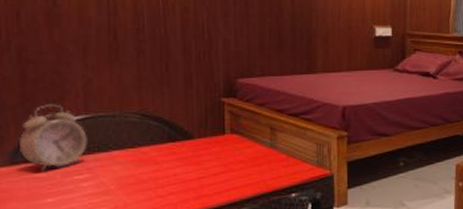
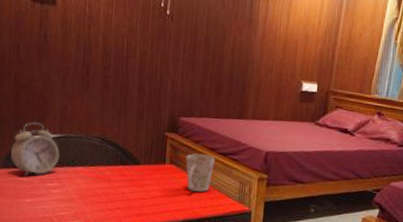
mug: none [250,116,285,161] -> present [186,153,216,192]

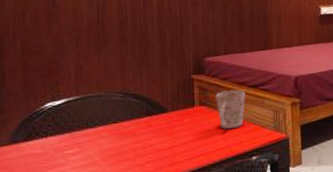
alarm clock: present [9,122,60,176] -> none [19,88,77,148]

